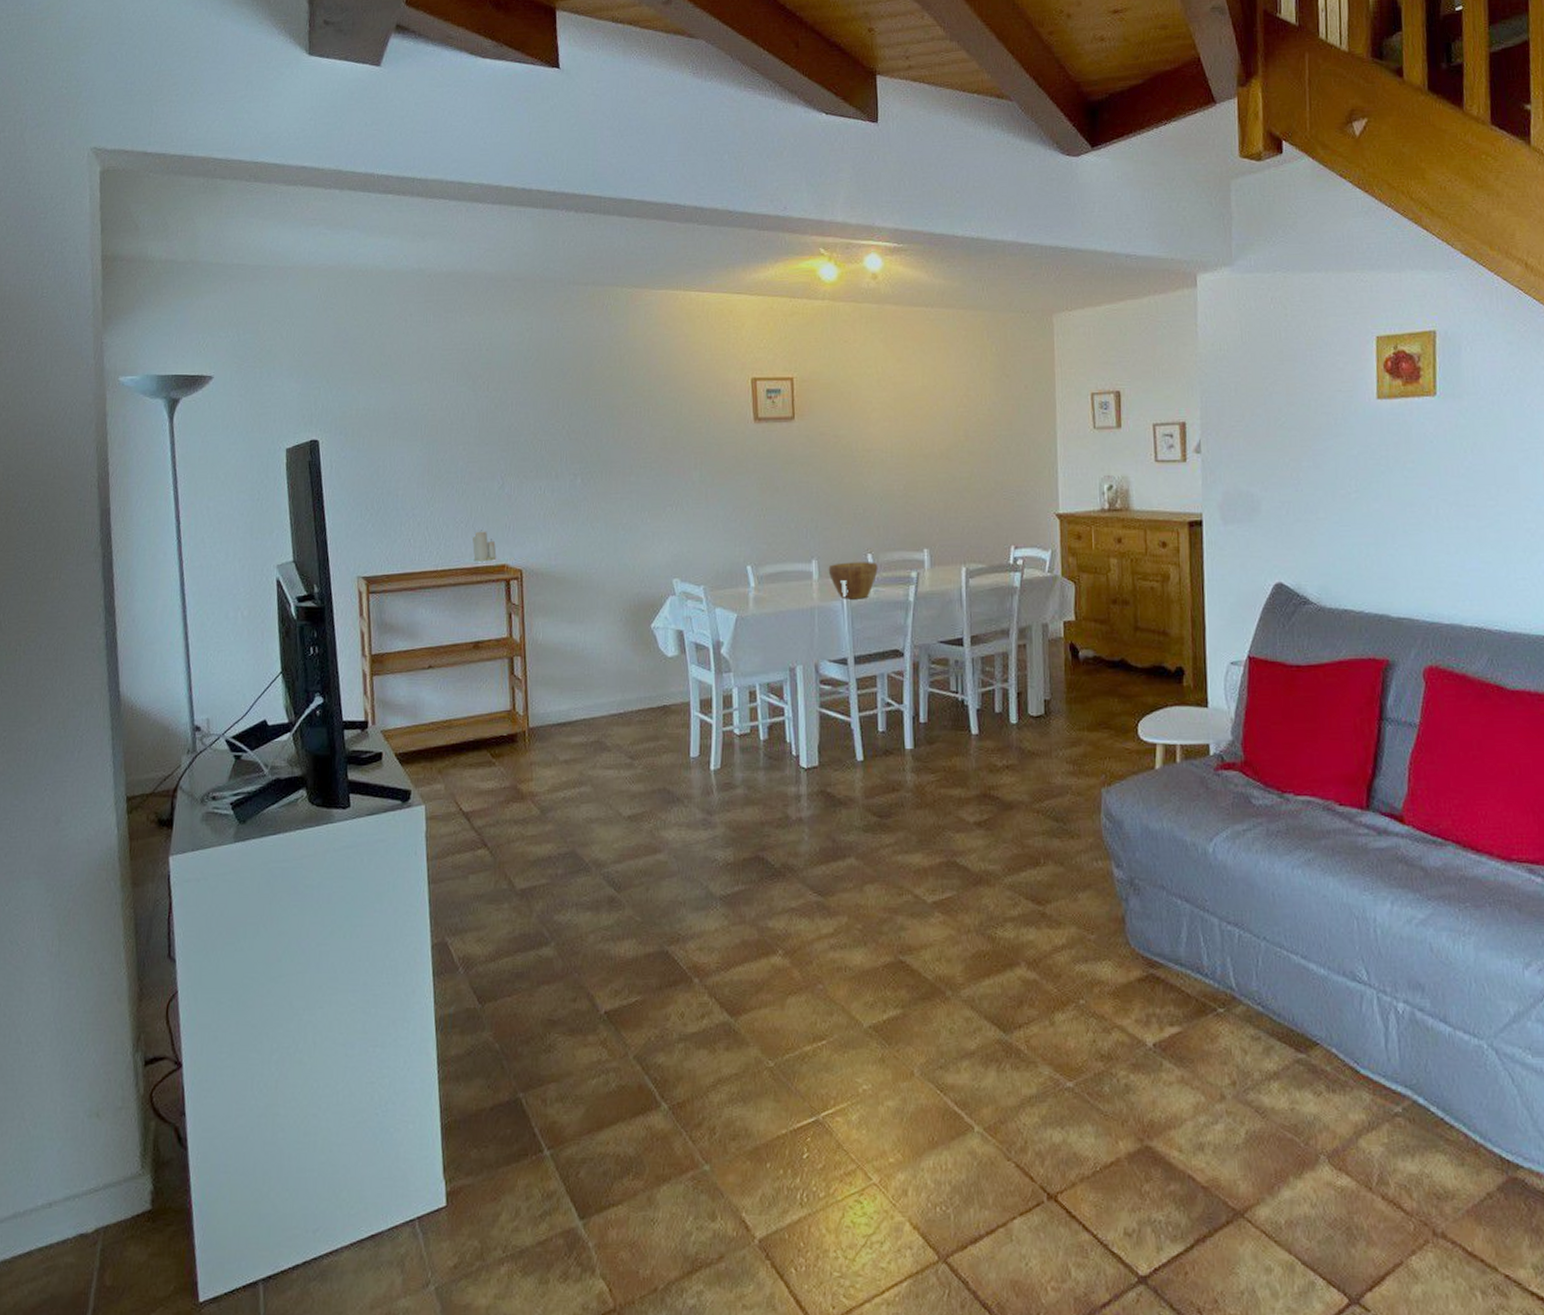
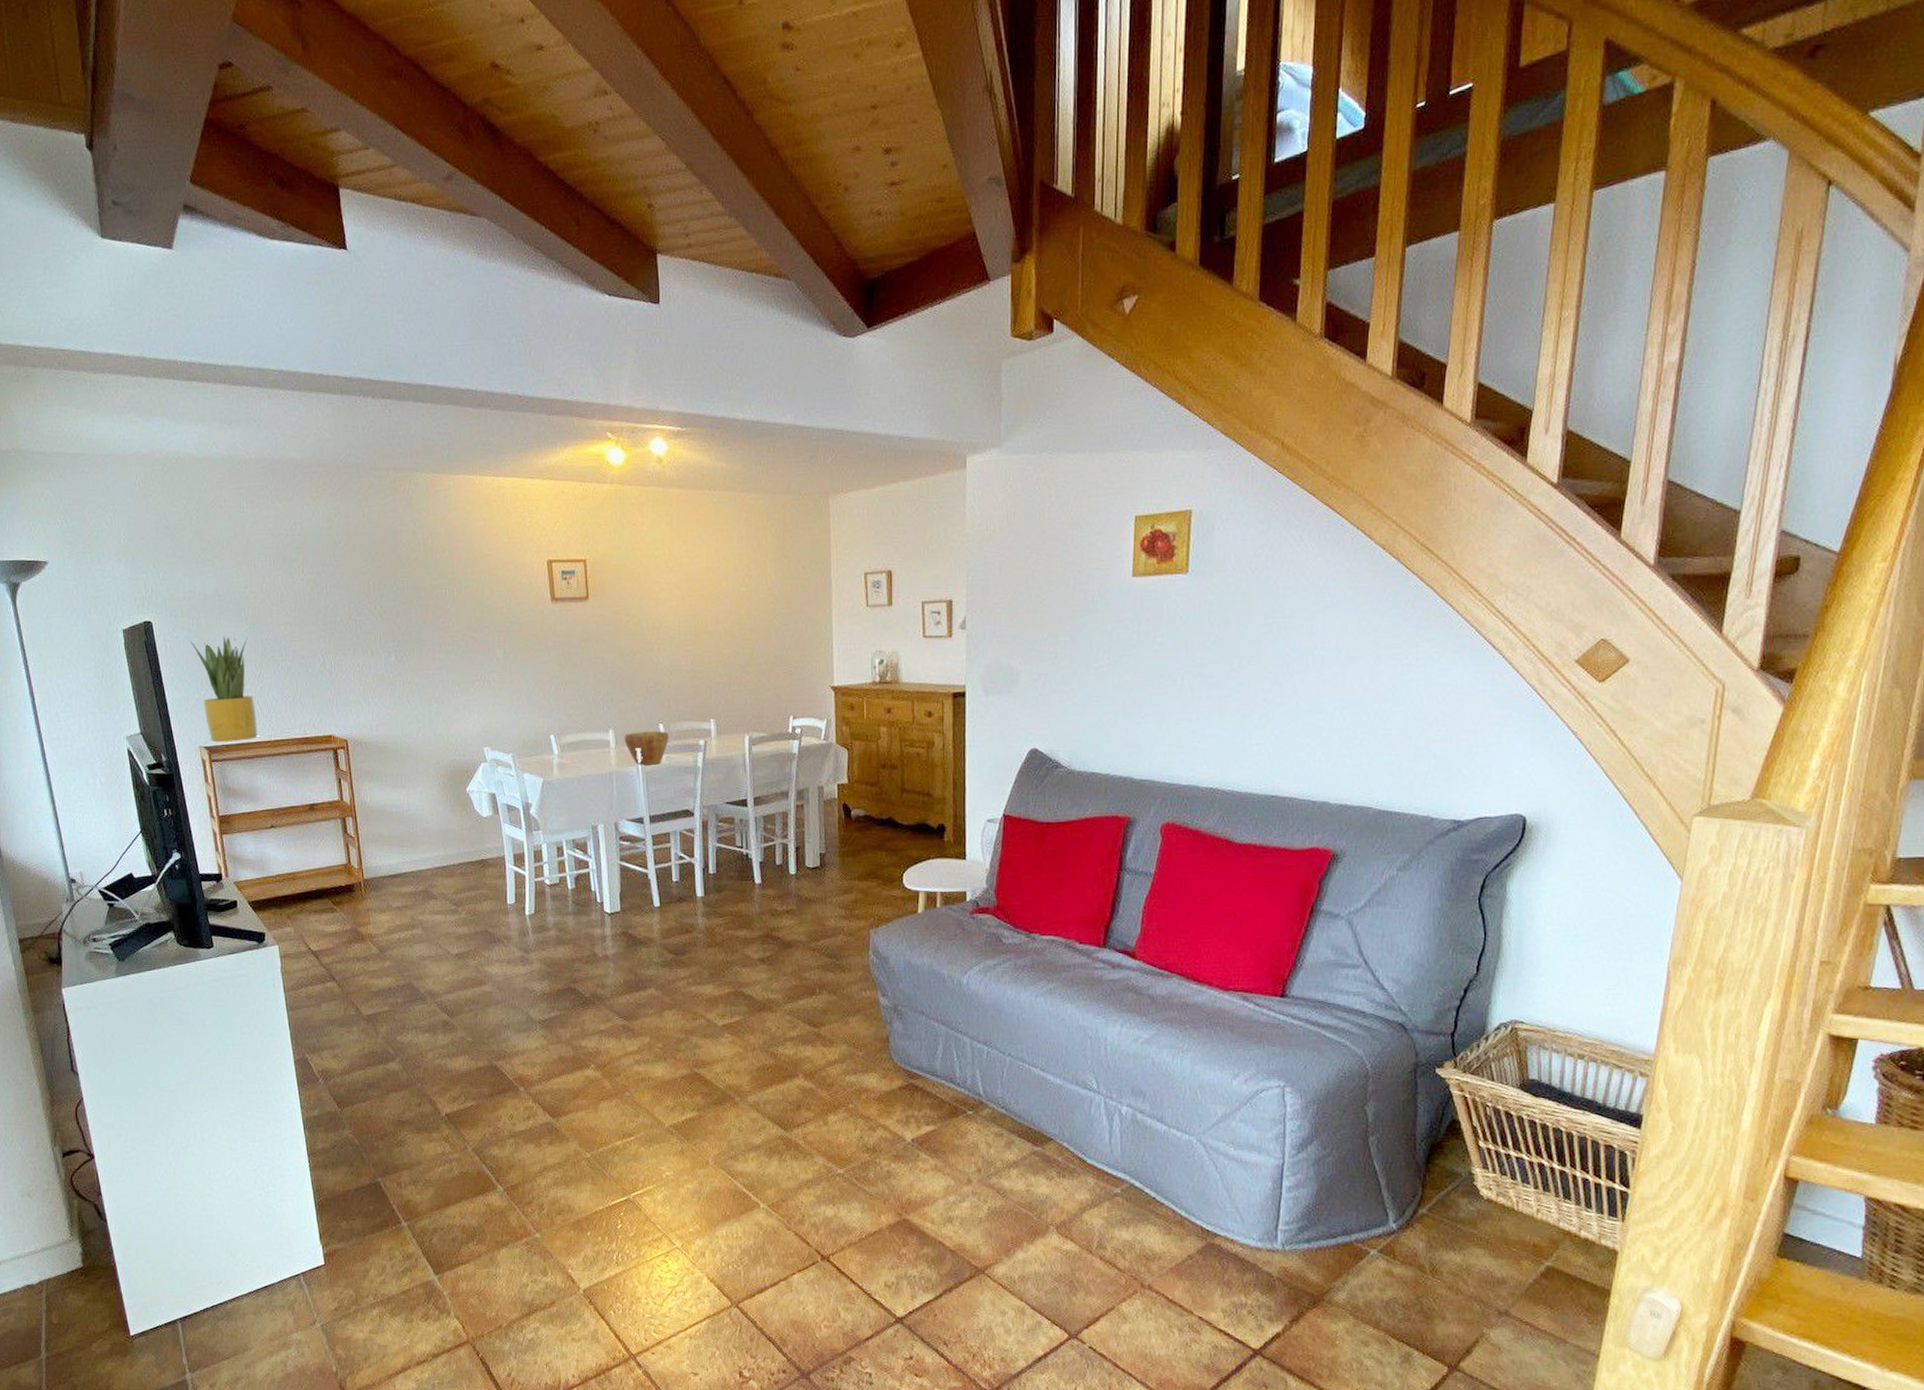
planter: none [359,454,424,572] -> present [190,634,258,743]
candle: present [472,531,497,562] -> none [301,704,323,733]

